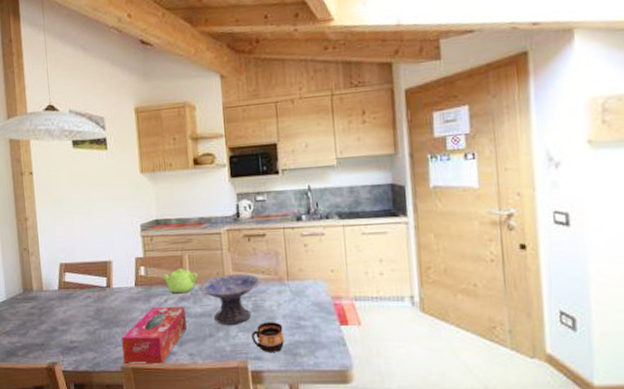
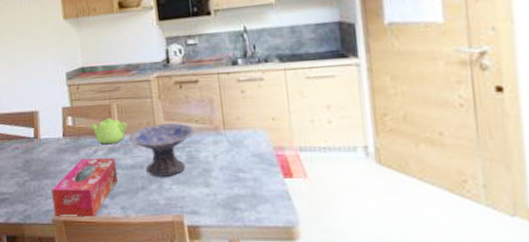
cup: present [252,322,284,352] -> none [187,174,222,206]

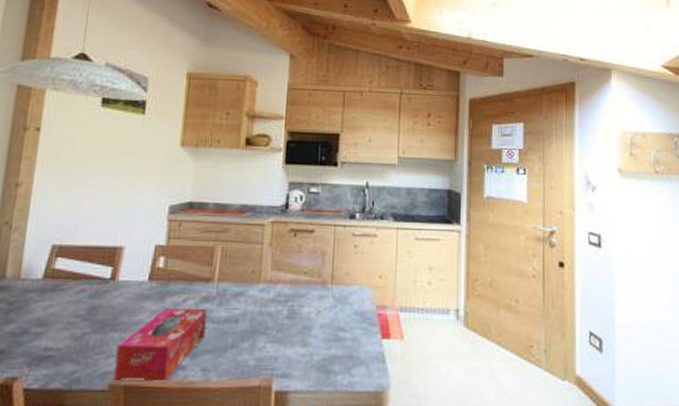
teapot: present [91,118,128,145] -> none [186,262,229,293]
decorative bowl: present [127,123,195,177] -> none [226,273,302,333]

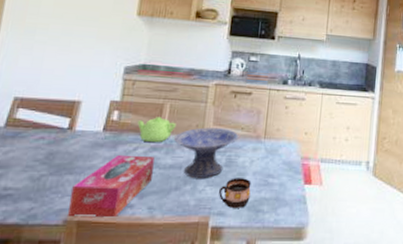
teapot: none [186,262,229,293] -> present [137,117,176,143]
decorative bowl: none [226,273,302,333] -> present [173,127,239,178]
cup: none [282,332,319,368] -> present [219,178,251,208]

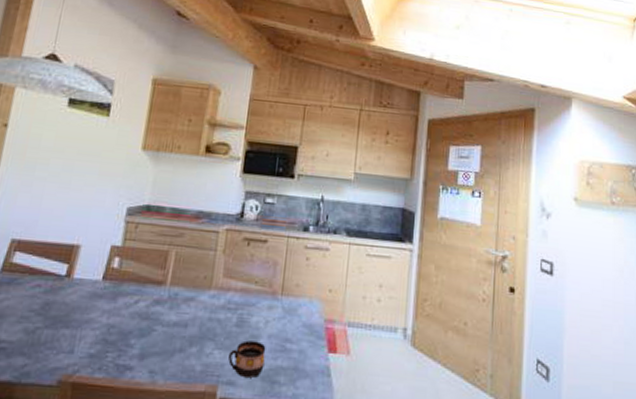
tissue box: present [68,154,155,218] -> none [63,307,158,380]
teapot: present [137,117,176,143] -> none [139,265,182,296]
decorative bowl: present [173,127,239,178] -> none [178,279,253,340]

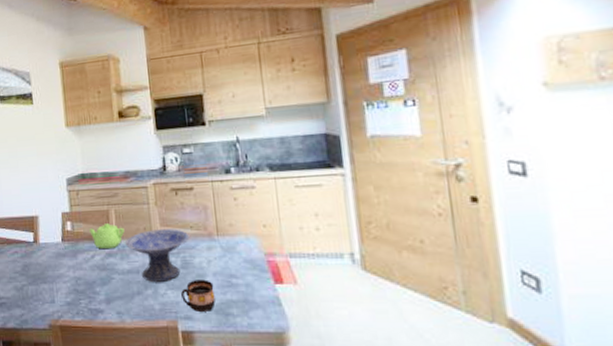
teapot: none [139,265,182,296] -> present [89,223,125,250]
decorative bowl: none [178,279,253,340] -> present [124,229,190,282]

